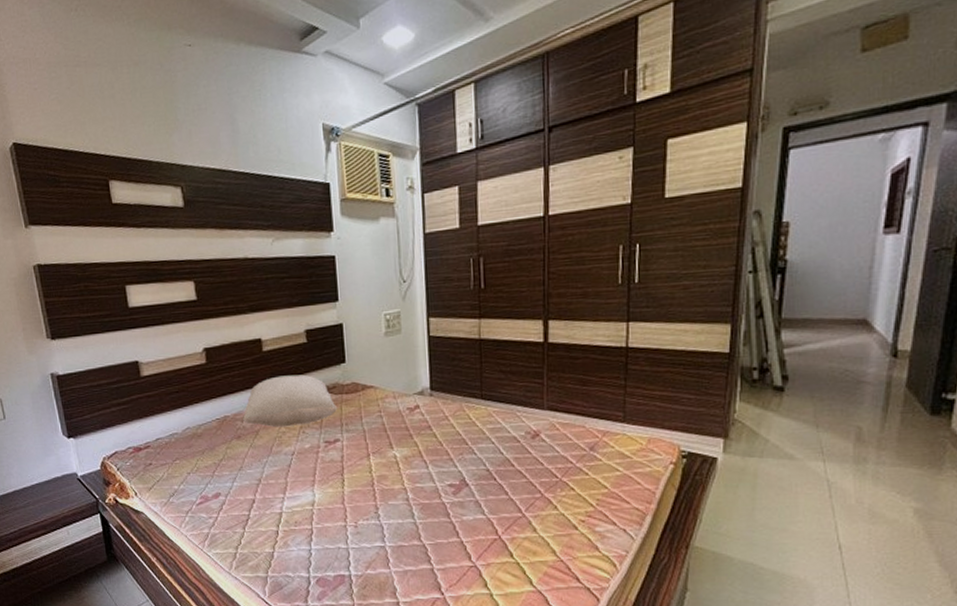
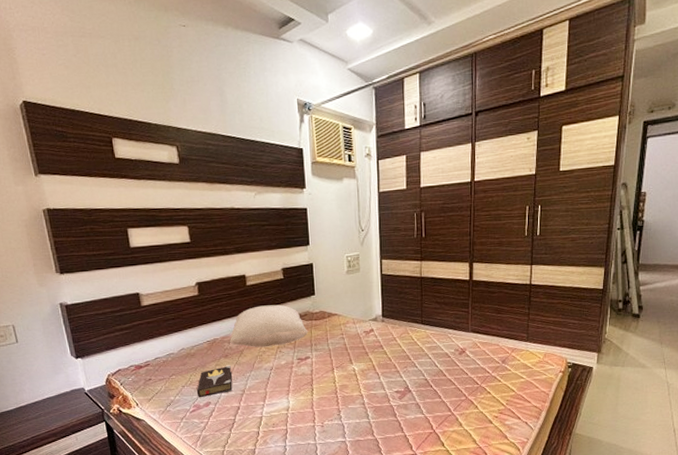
hardback book: none [204,448,247,488] -> present [196,365,233,398]

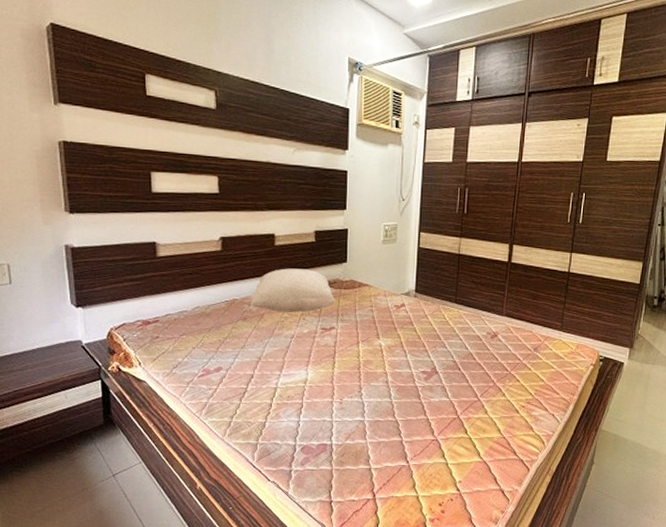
hardback book: present [196,365,233,398] -> none [208,329,249,362]

